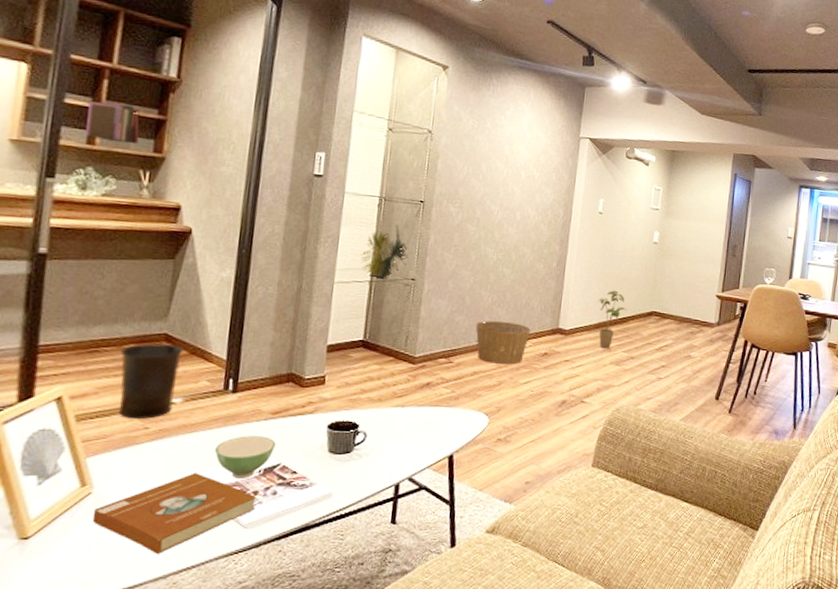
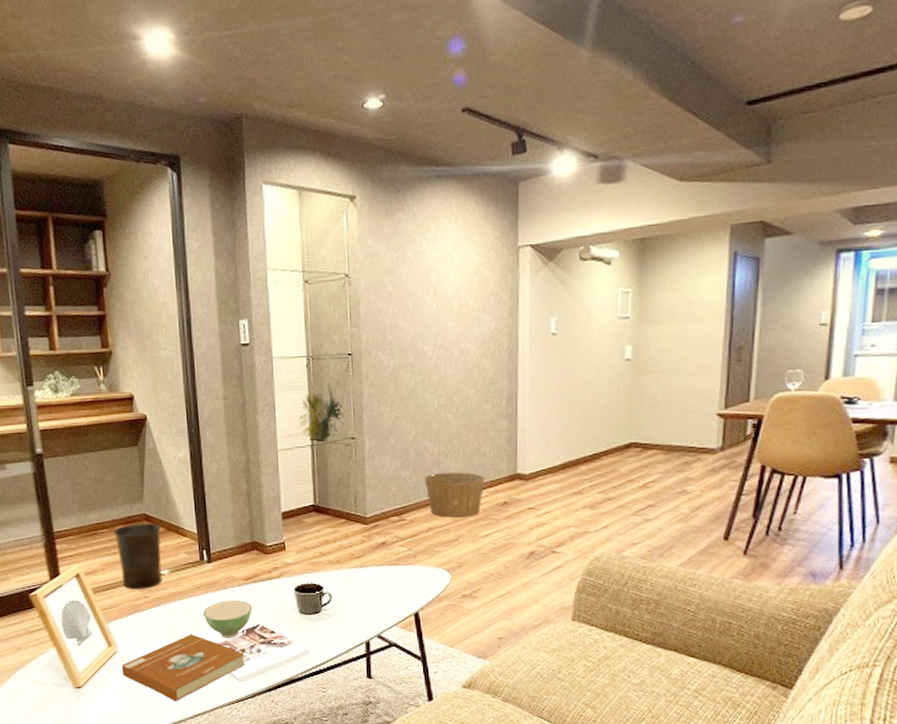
books: present [85,101,140,145] -> none [42,308,89,345]
house plant: present [598,290,627,349] -> none [561,423,598,492]

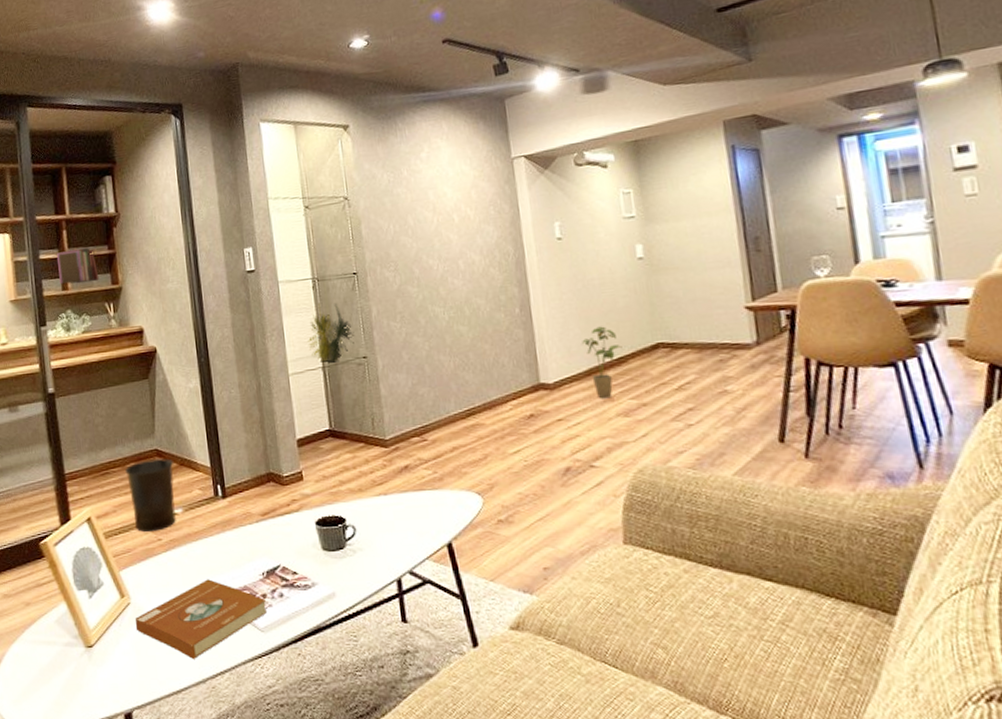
books: none [42,308,89,345] -> present [56,248,99,285]
bowl: present [202,600,253,638] -> none [219,538,272,582]
basket: present [424,472,485,518] -> none [443,385,508,435]
house plant: none [561,423,598,492] -> present [582,326,622,399]

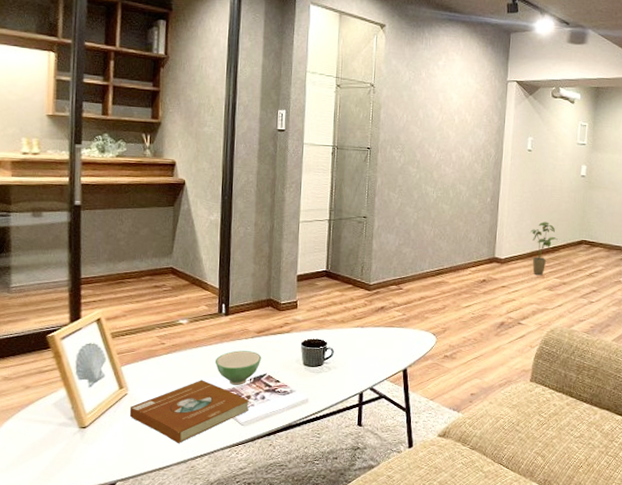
books: present [56,248,99,285] -> none [100,80,140,113]
waste bin: present [125,458,176,532] -> none [140,275,186,336]
bowl: none [219,538,272,582] -> present [214,350,262,385]
plant: present [307,303,354,363] -> none [320,167,360,218]

